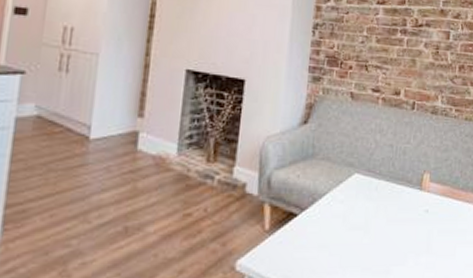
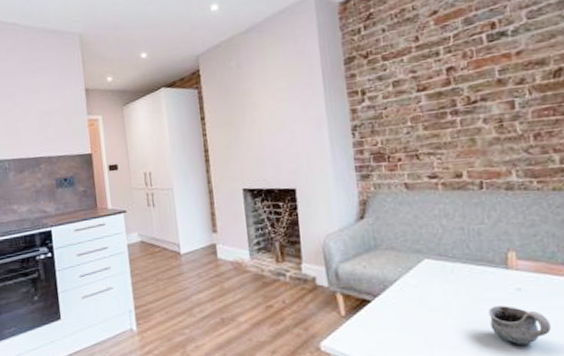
mug: none [399,227,445,267] -> present [489,306,551,345]

